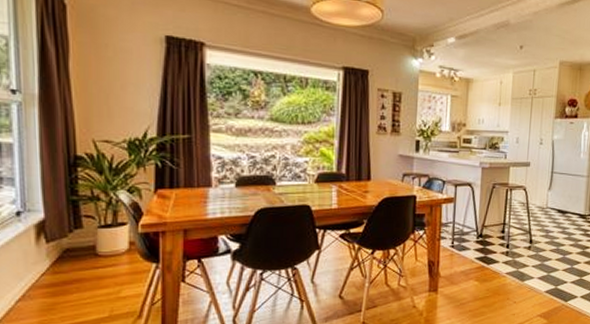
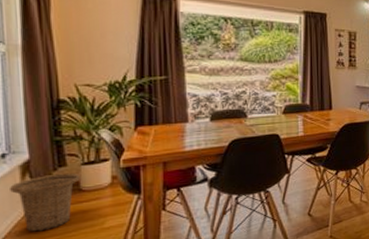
basket: none [24,235,96,297] -> present [10,173,80,232]

